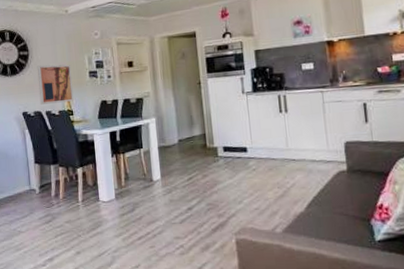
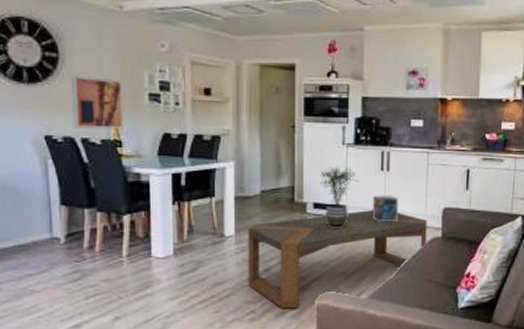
coffee table: none [171,149,333,244] -> present [248,210,427,309]
potted plant: none [226,112,261,168] -> present [320,165,359,228]
decorative box: none [275,134,301,160] -> present [372,195,398,222]

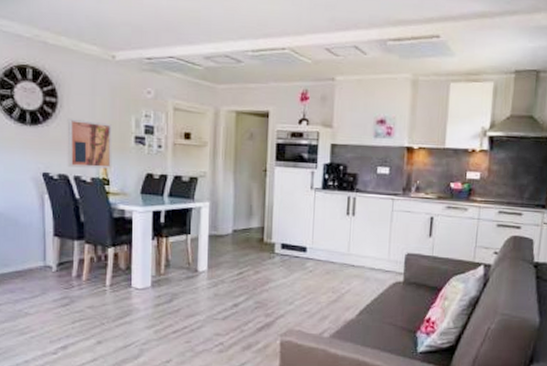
coffee table: present [248,210,427,309] -> none [218,252,390,343]
potted plant: present [320,165,359,228] -> none [289,209,325,269]
decorative box: present [372,195,398,222] -> none [336,238,362,265]

